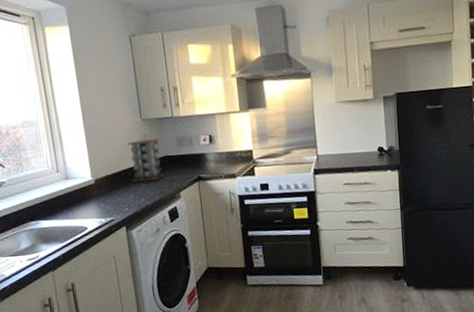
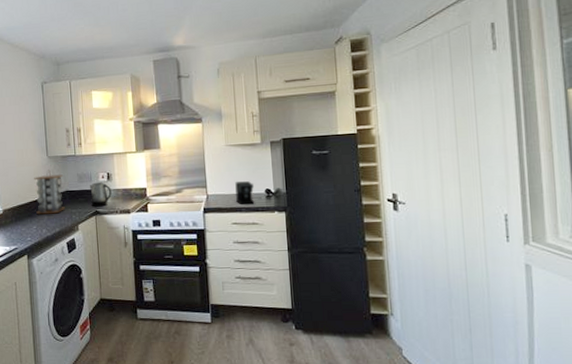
kettle: none [190,145,215,173] -> present [90,182,112,207]
coffee maker: none [346,139,383,165] -> present [235,181,270,205]

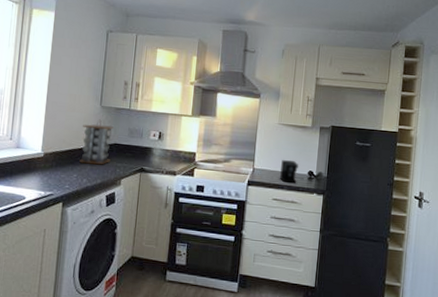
kettle: present [90,182,112,207] -> none [138,139,161,165]

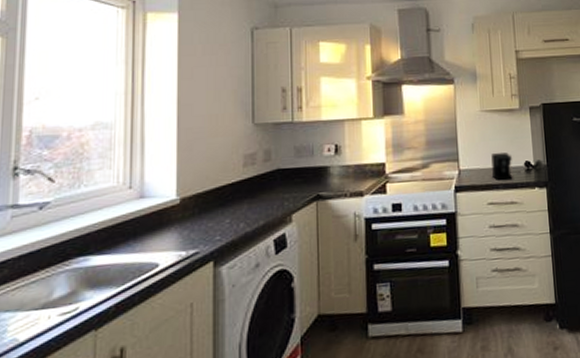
spice rack: present [79,119,114,165] -> none [231,141,274,203]

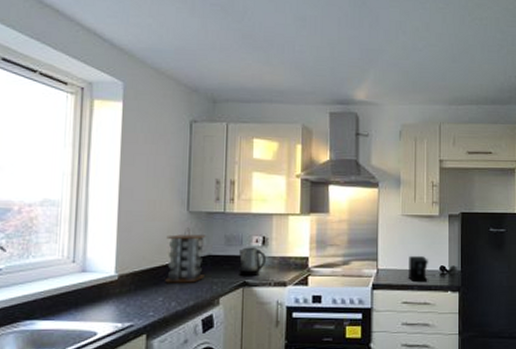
spice rack: none [231,141,274,203] -> present [165,227,206,283]
kettle: none [311,156,340,190] -> present [239,247,266,277]

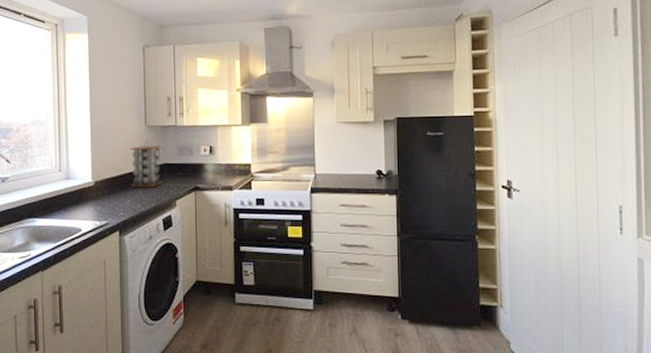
kettle: present [239,247,266,277] -> none [190,155,213,182]
coffee maker: present [409,256,445,283] -> none [345,161,381,186]

